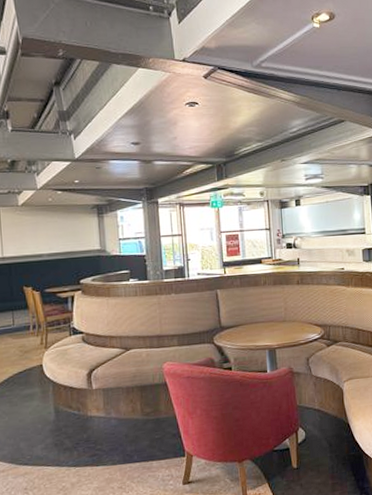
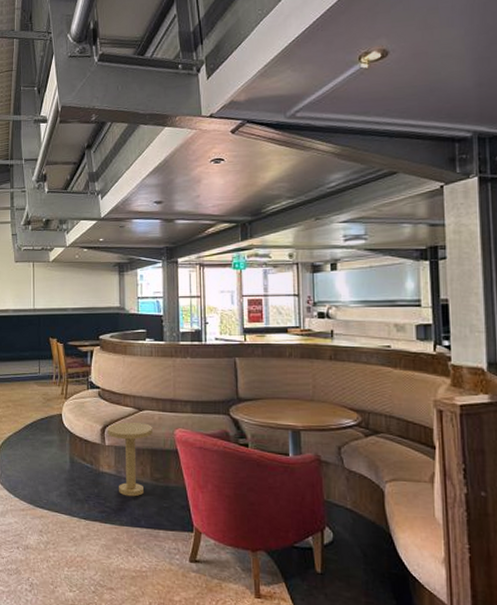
side table: none [93,362,141,436] -> present [107,422,152,497]

